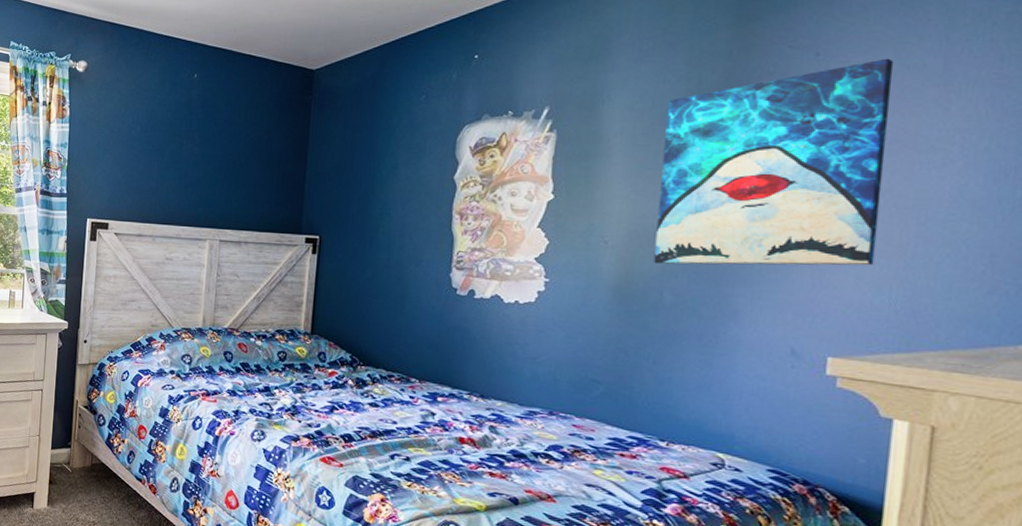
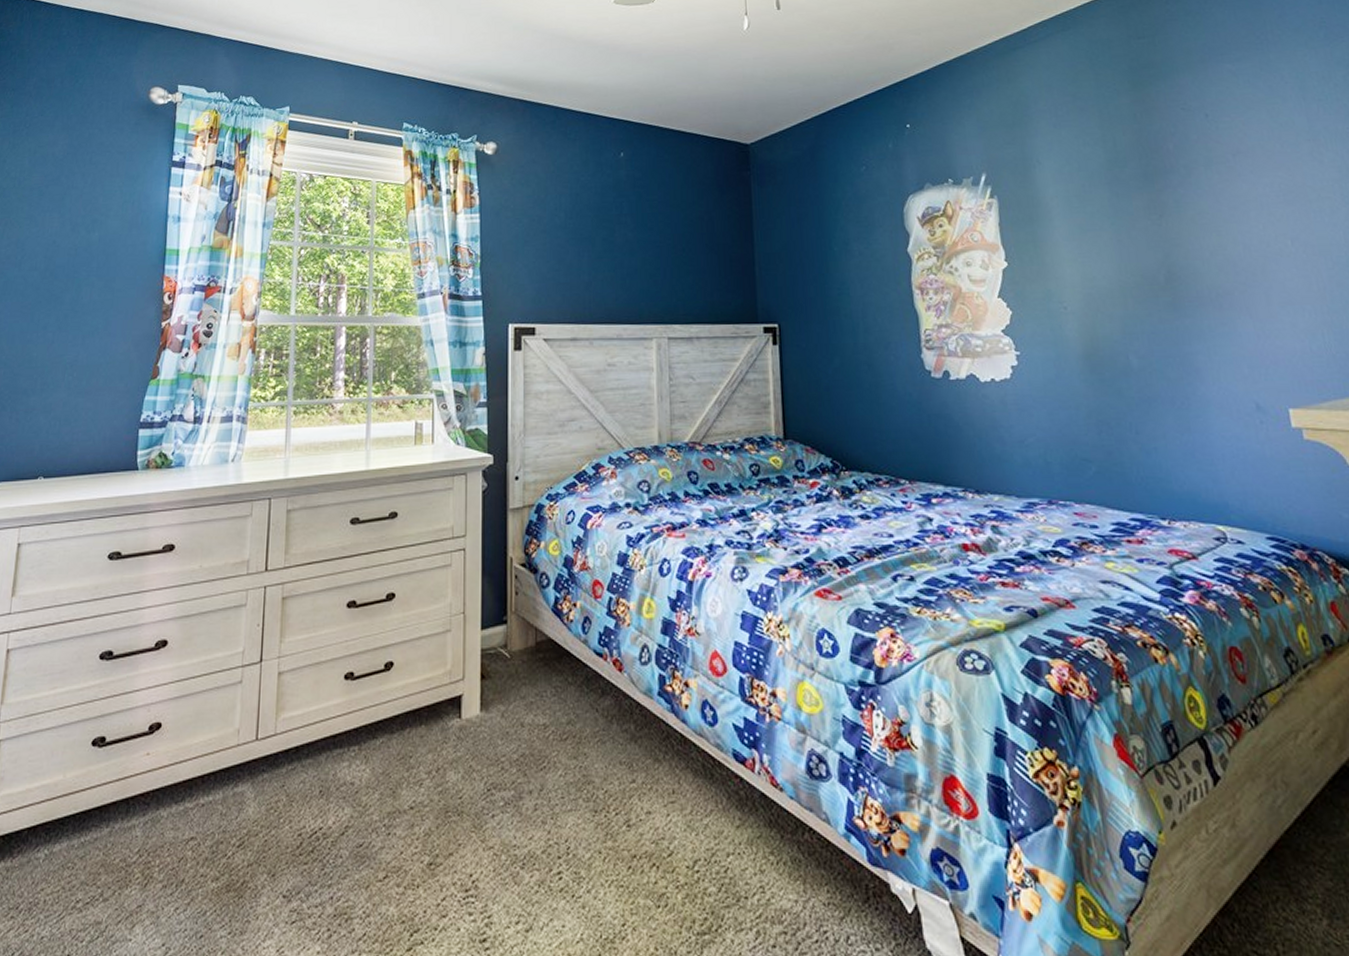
wall art: present [654,58,895,266] -> none [1091,117,1303,326]

